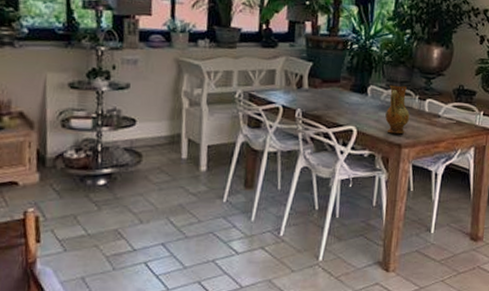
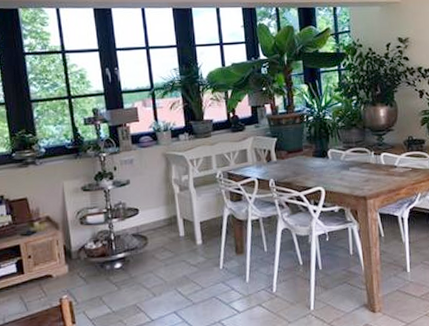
ceramic jug: present [385,85,410,134] -> none [346,145,370,189]

